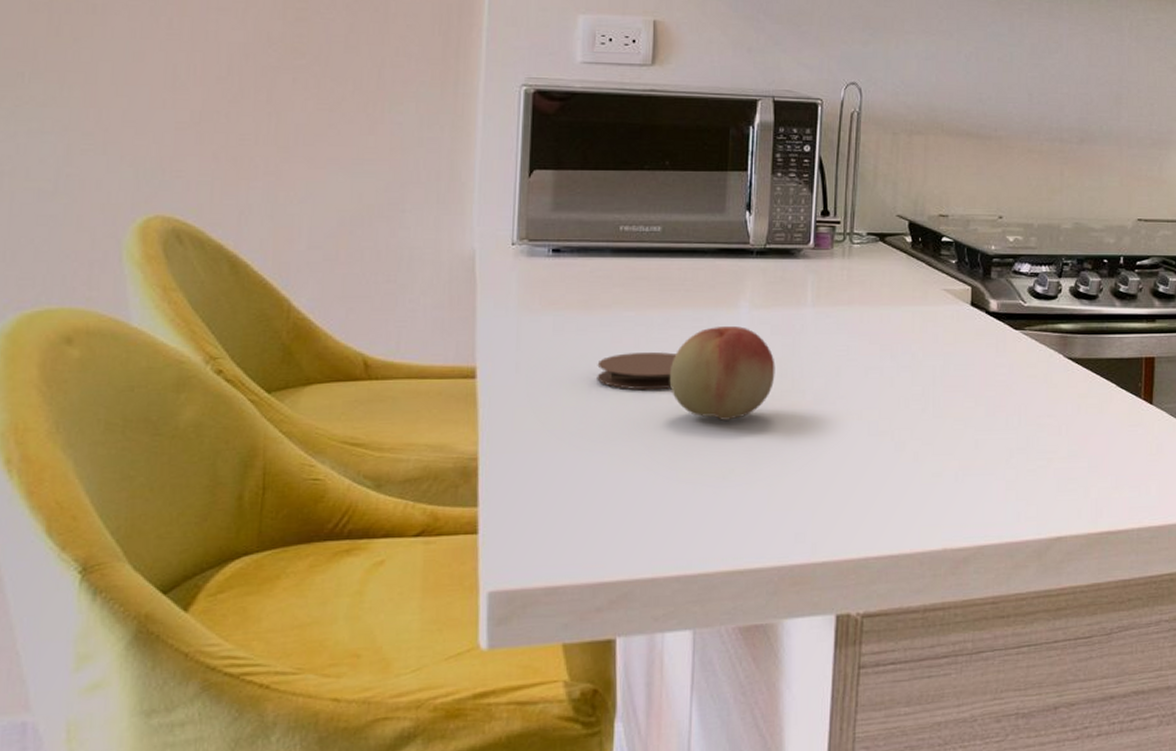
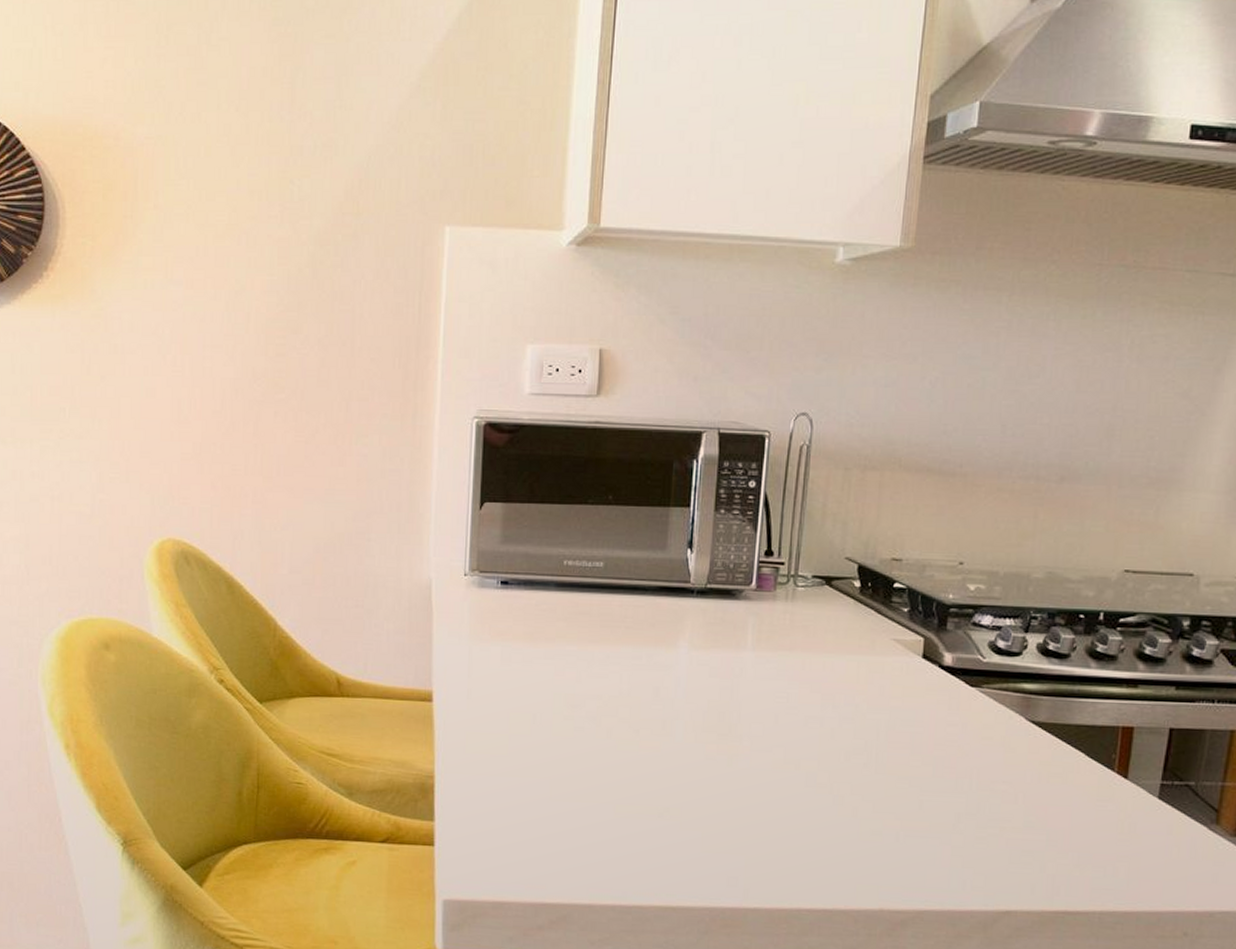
coaster: present [597,352,677,390] -> none [541,686,616,725]
fruit: present [669,326,775,420] -> none [608,665,713,760]

